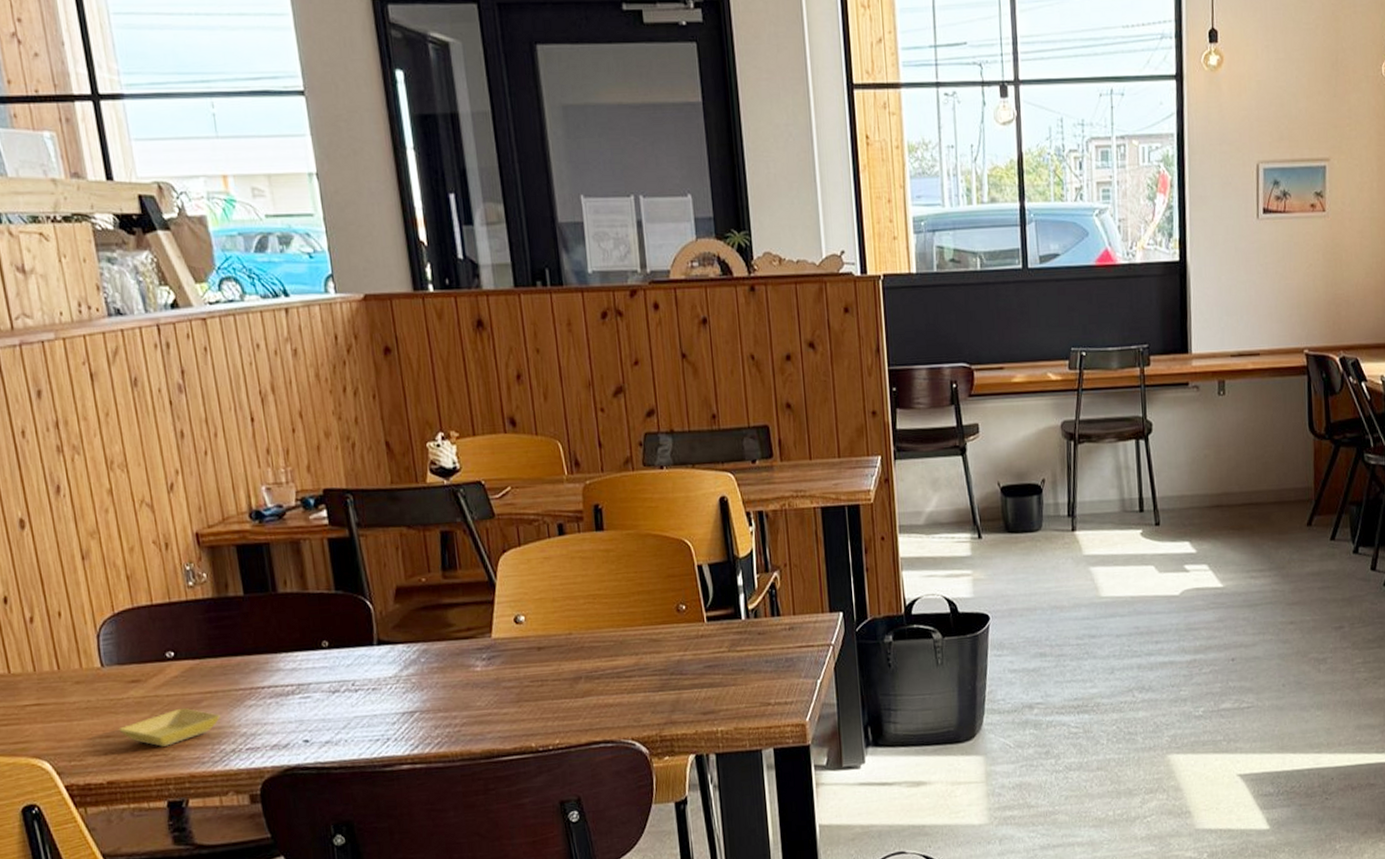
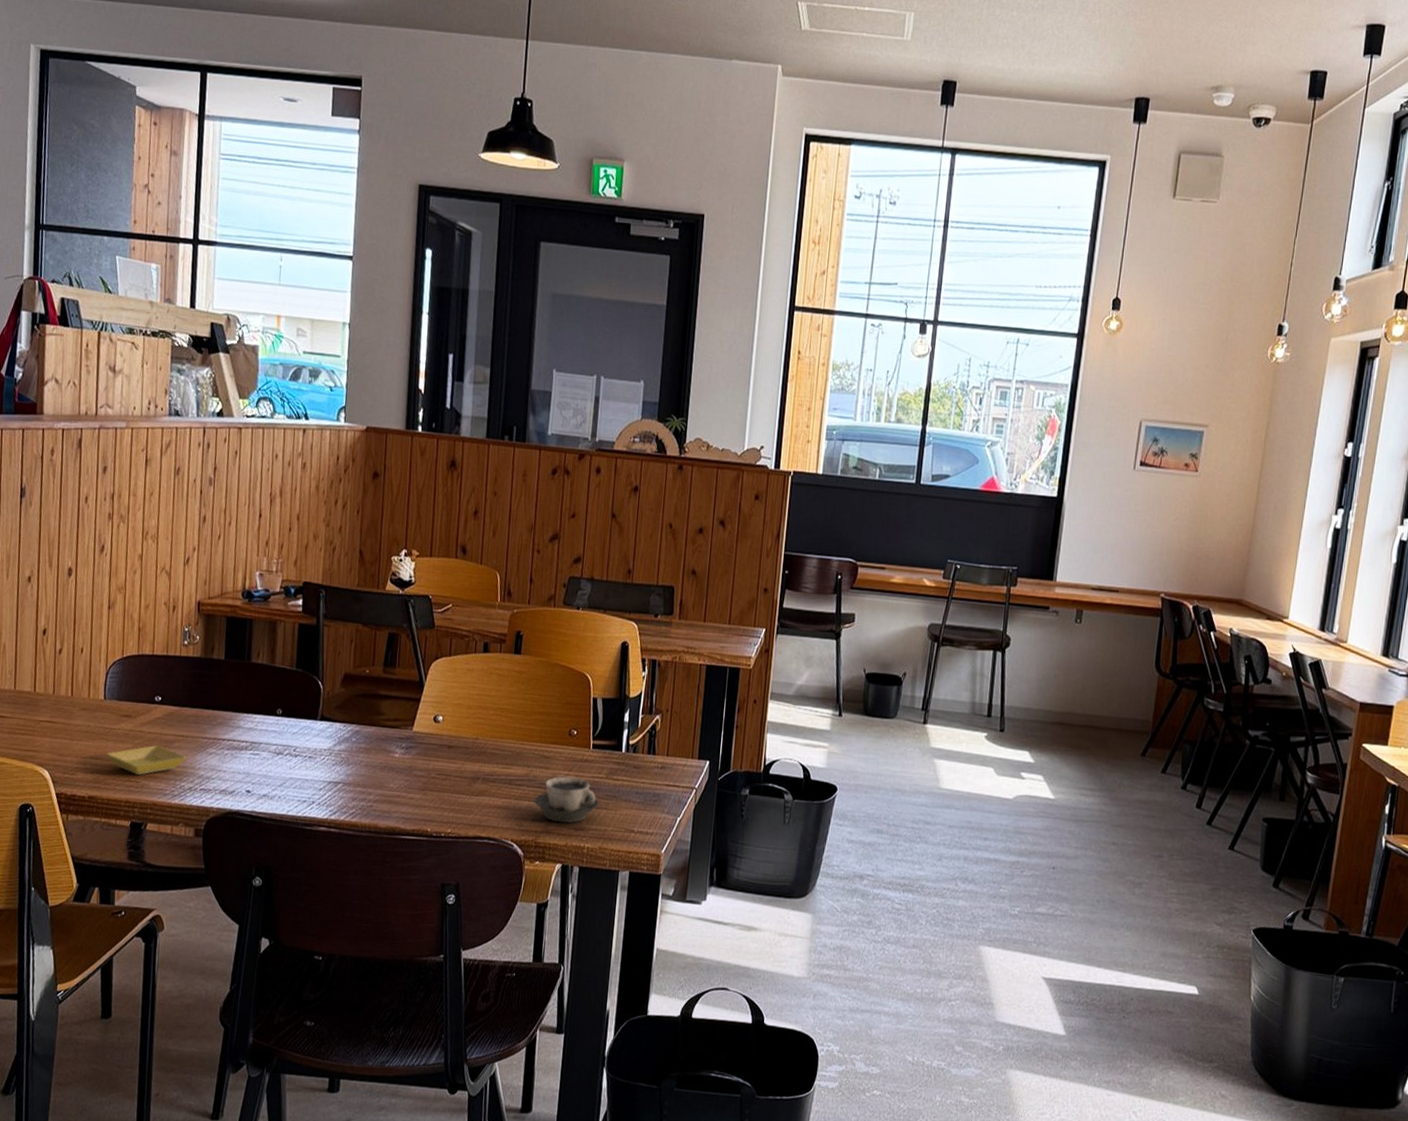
cup: none [649,656,726,710] -> present [533,776,599,824]

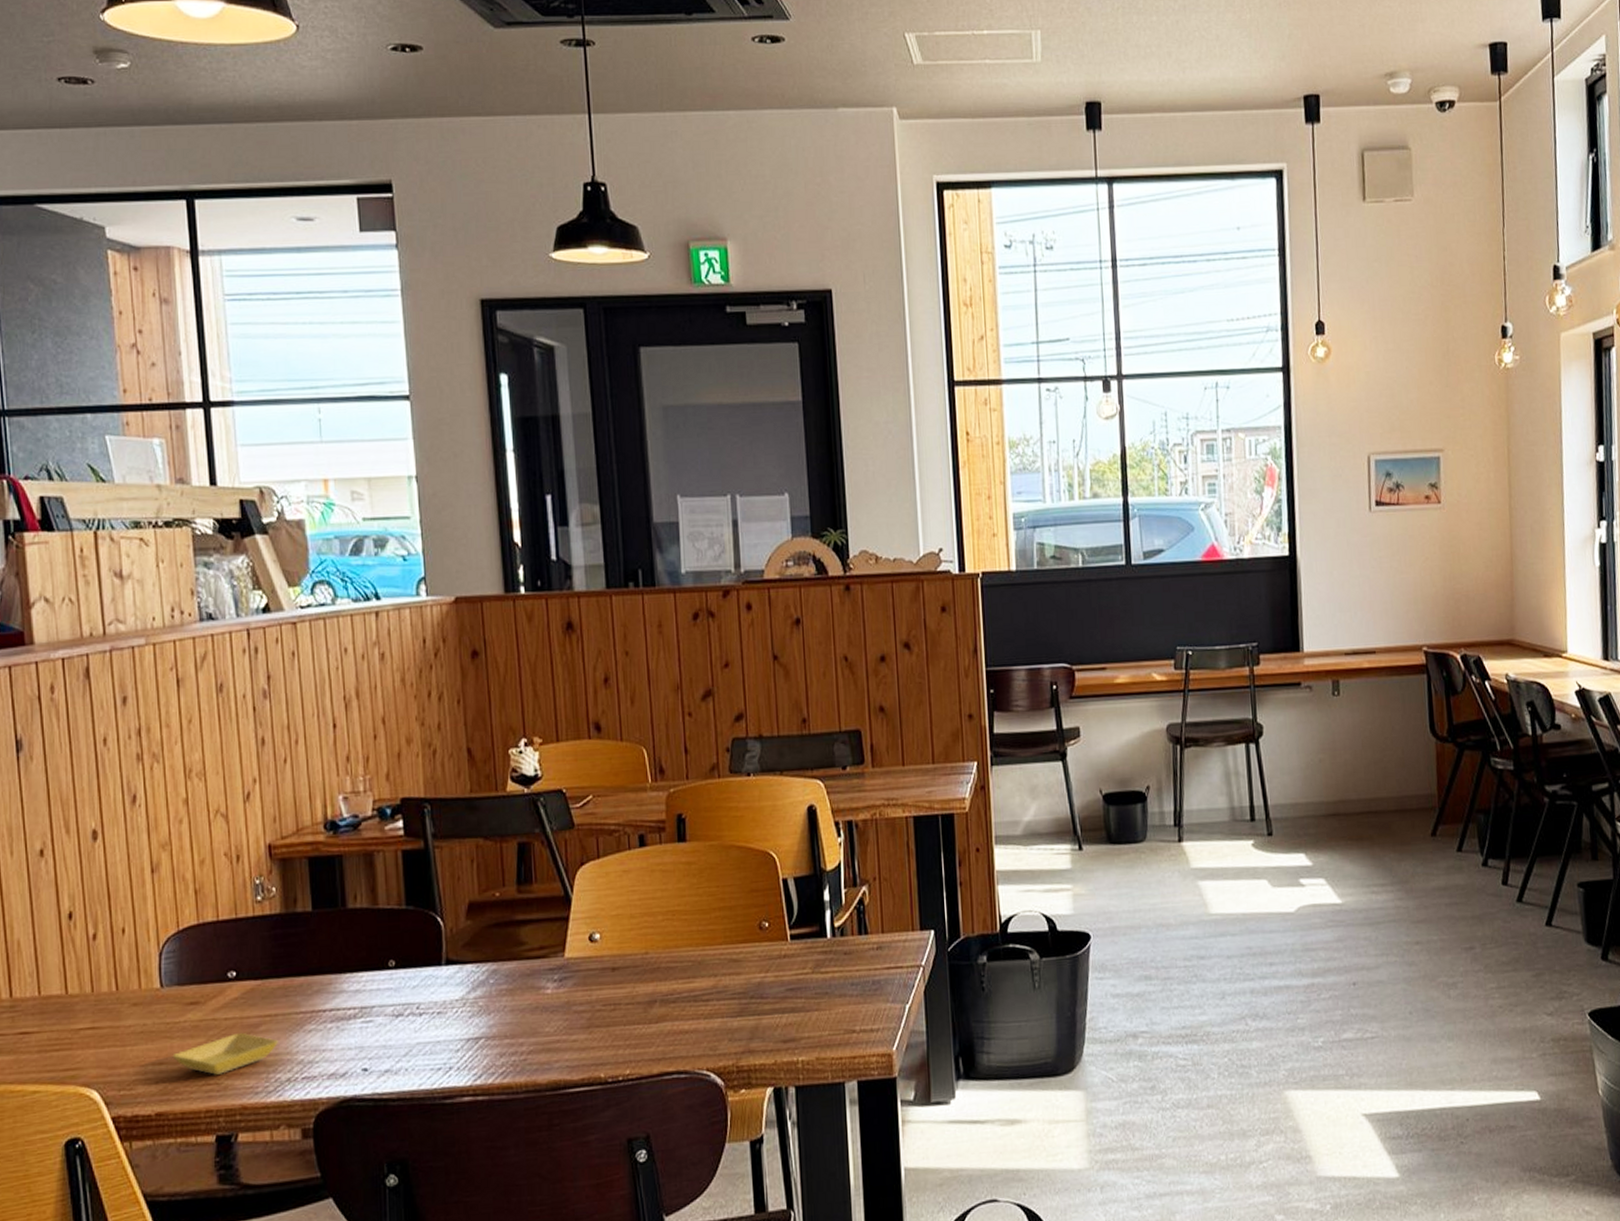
cup: present [533,776,599,824] -> none [727,978,808,1038]

